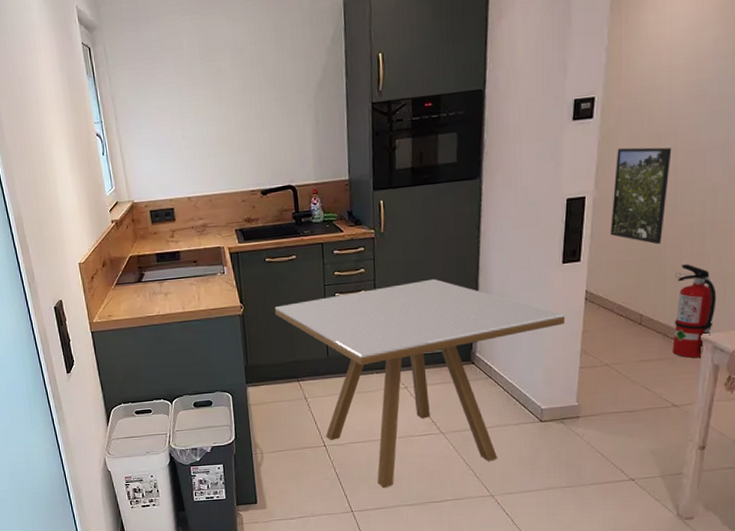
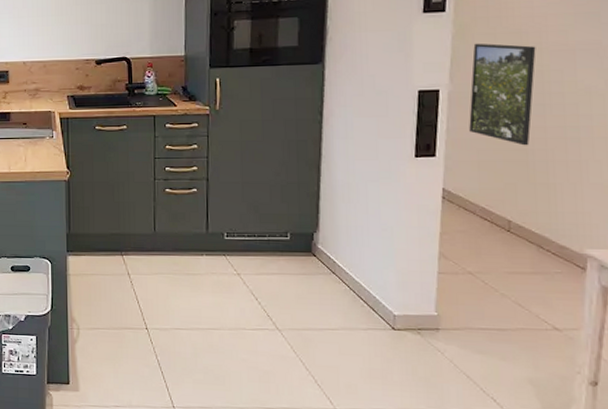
dining table: present [274,278,566,489] -> none [101,161,420,385]
fire extinguisher: present [672,264,717,358] -> none [548,170,600,275]

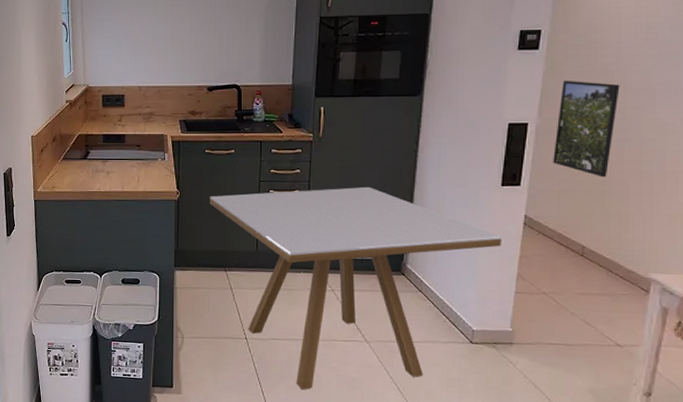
dining table: none [101,161,420,385] -> present [209,186,503,390]

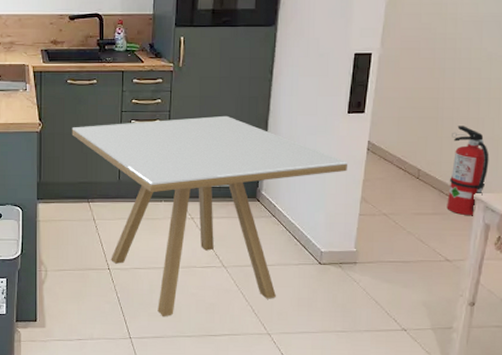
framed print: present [553,80,620,178] -> none [393,12,452,105]
fire extinguisher: none [616,200,666,297] -> present [447,126,490,215]

